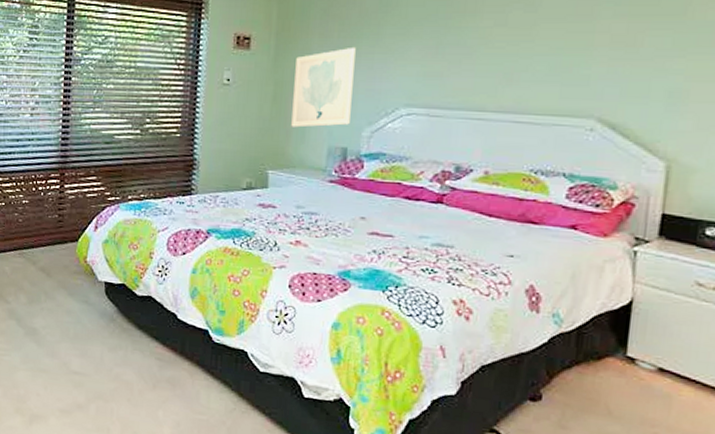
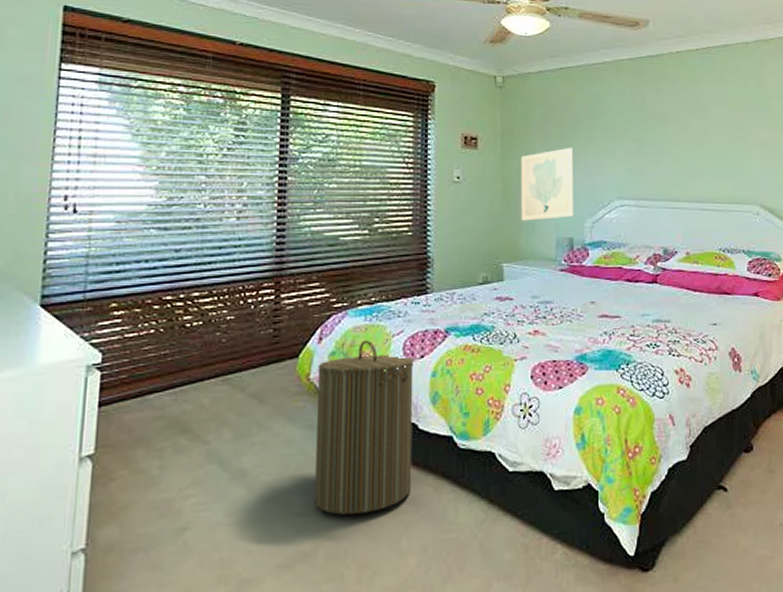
laundry hamper: none [88,232,176,383] -> present [314,340,414,515]

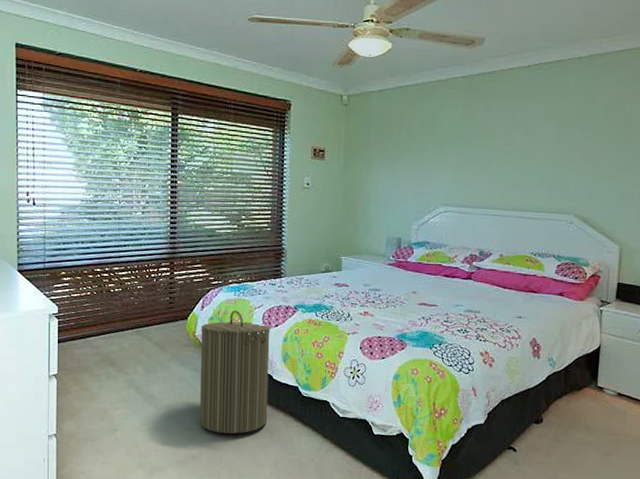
wall art: present [521,147,573,221] -> none [358,159,405,222]

